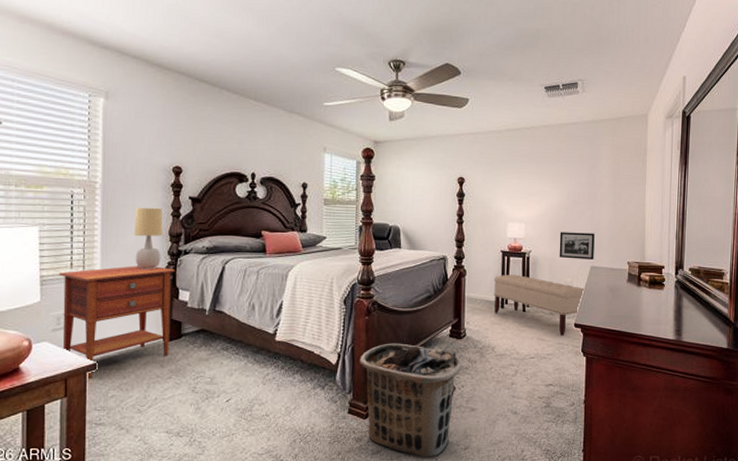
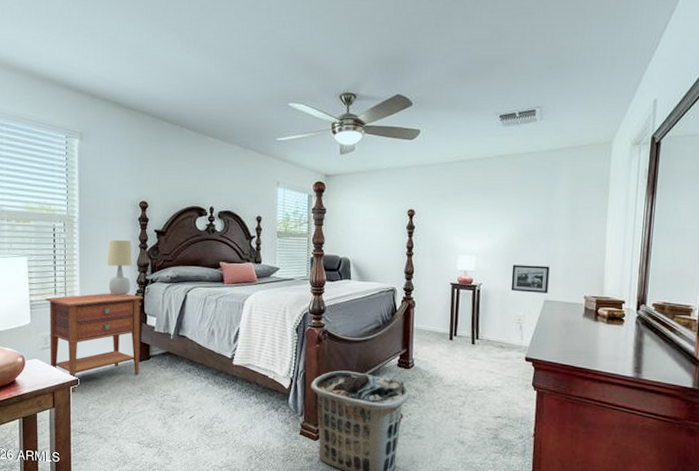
bench: present [494,274,586,336] -> none [443,306,539,369]

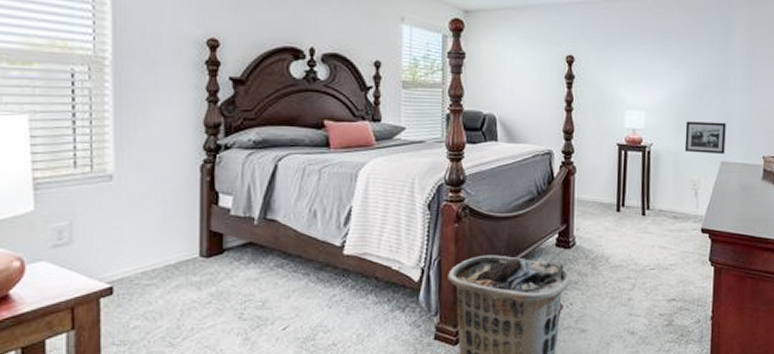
nightstand: present [45,293,143,393] -> none [58,164,213,307]
table lamp: present [107,239,132,297] -> none [158,90,196,169]

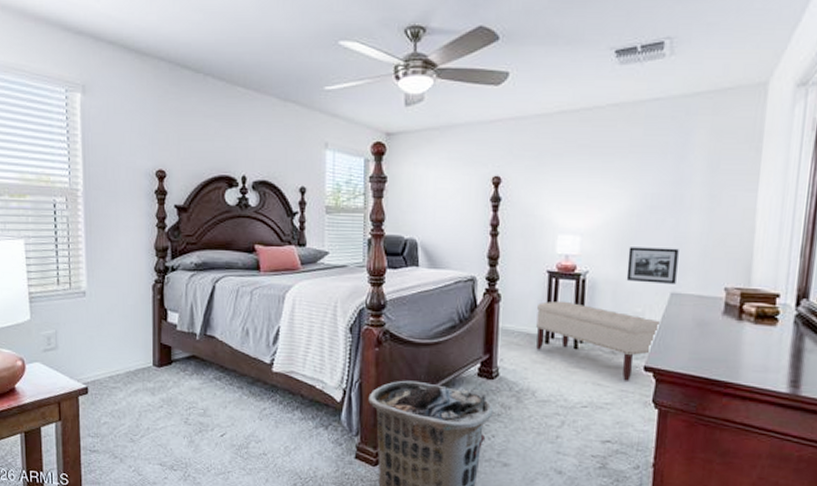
bench: none [608,171,715,243] -> present [536,301,663,381]

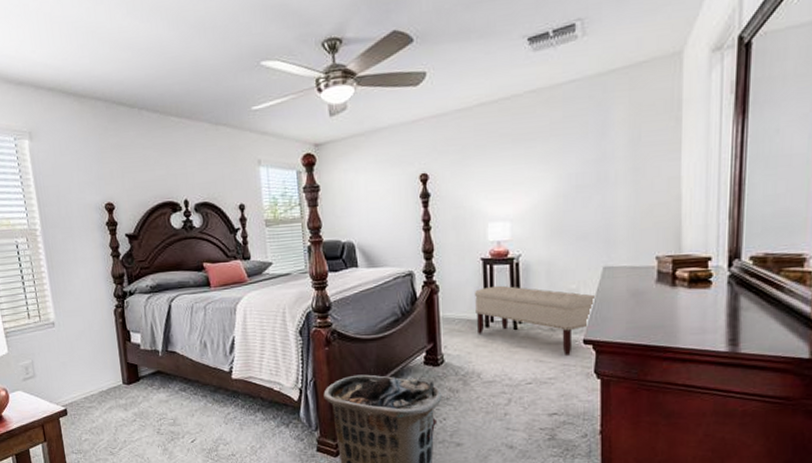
picture frame: present [626,247,679,284] -> none [558,223,608,260]

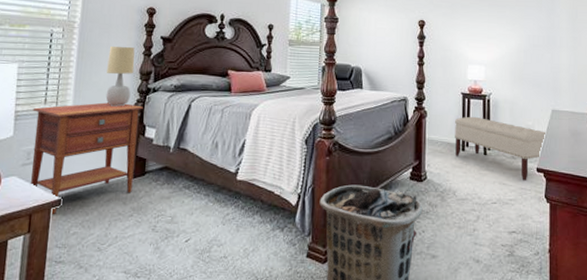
nightstand: none [19,310,130,425] -> present [31,102,143,215]
table lamp: none [76,249,109,315] -> present [106,46,135,107]

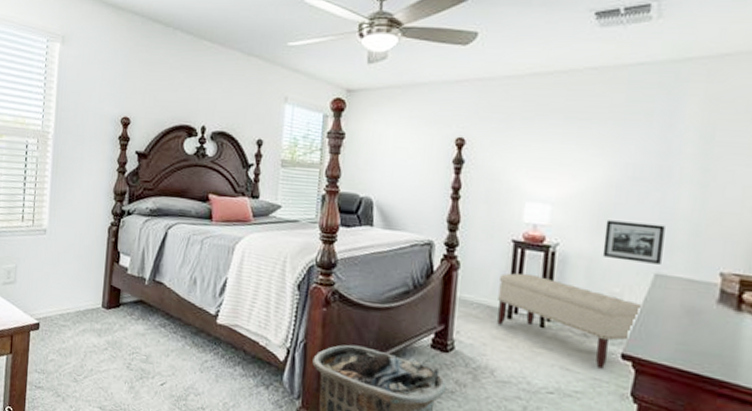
nightstand: present [31,102,143,215] -> none [11,223,118,339]
table lamp: present [106,46,135,107] -> none [80,160,109,230]
picture frame: none [519,75,555,103] -> present [602,220,665,264]

